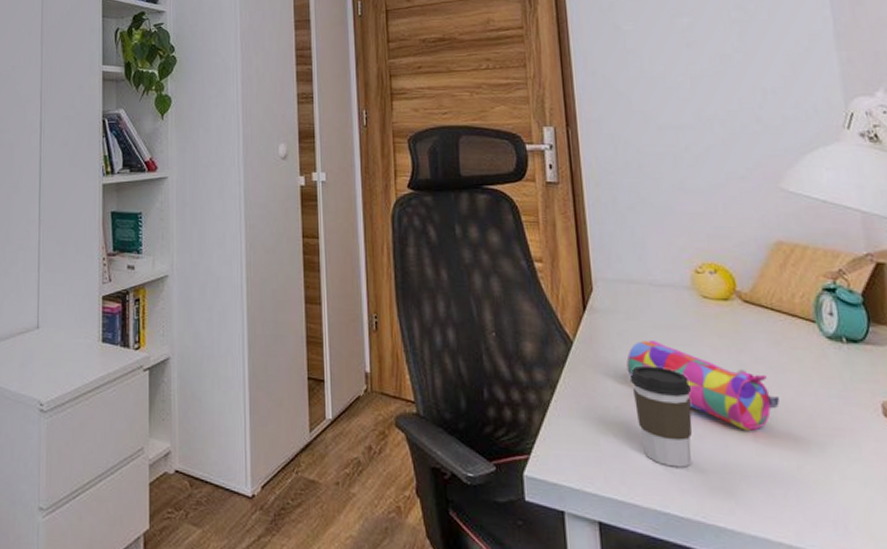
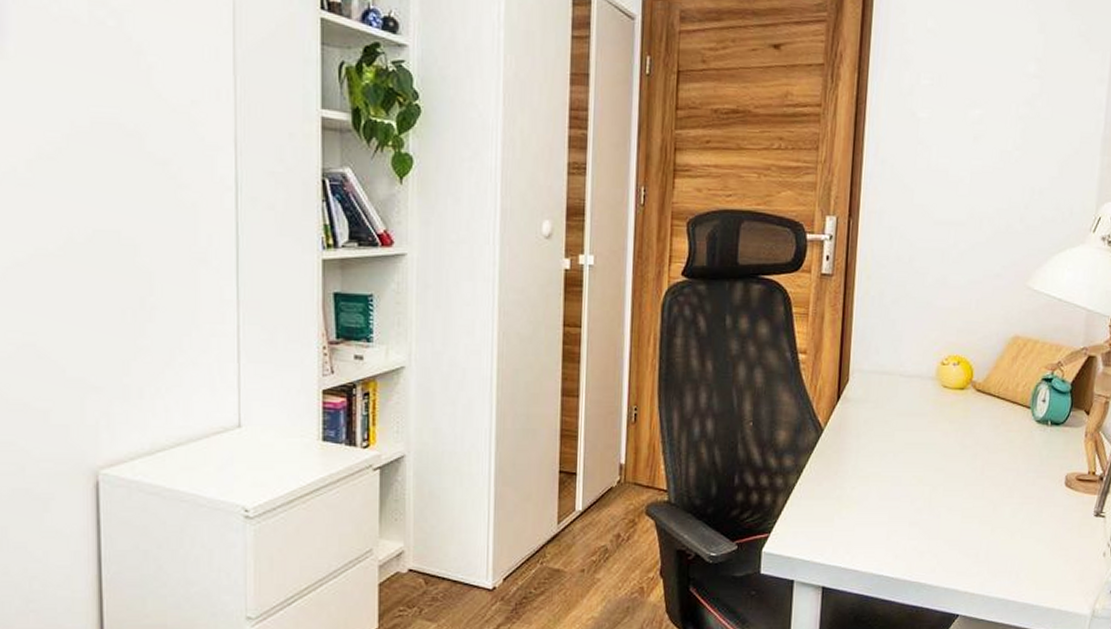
pencil case: present [626,341,780,431] -> none [867,427,988,502]
coffee cup: present [629,365,692,468] -> none [868,449,920,537]

